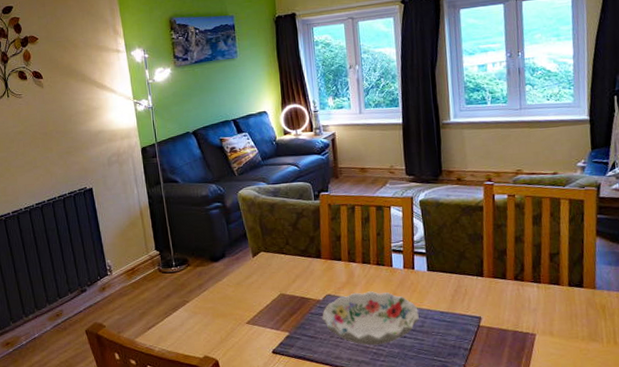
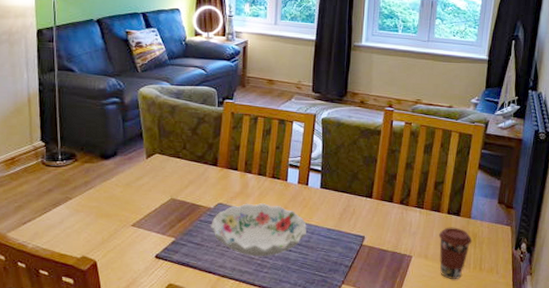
coffee cup: none [562,300,601,356] -> present [439,227,472,279]

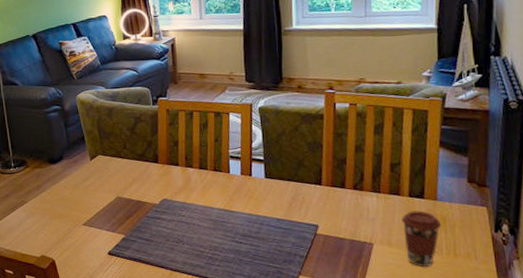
decorative bowl: present [211,203,307,257] -> none [158,197,255,250]

